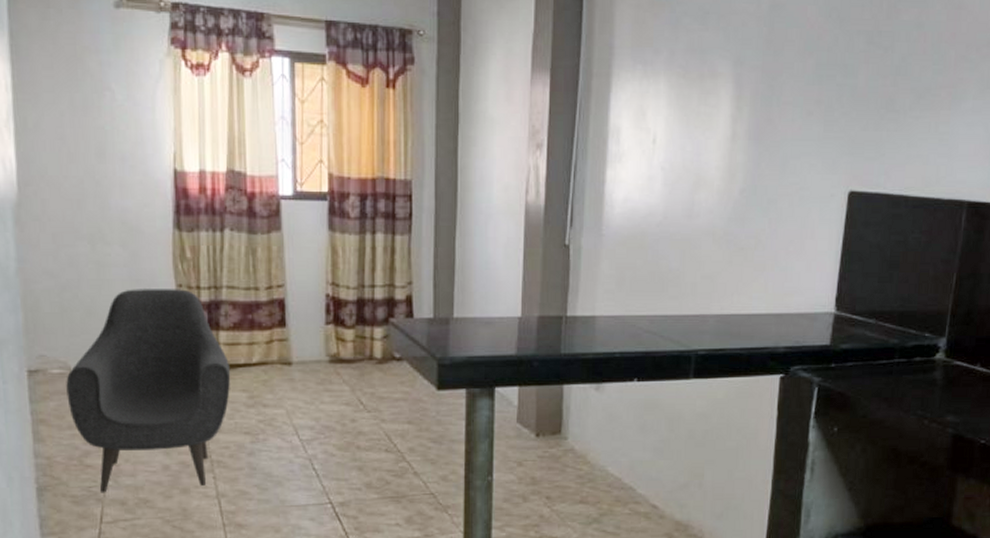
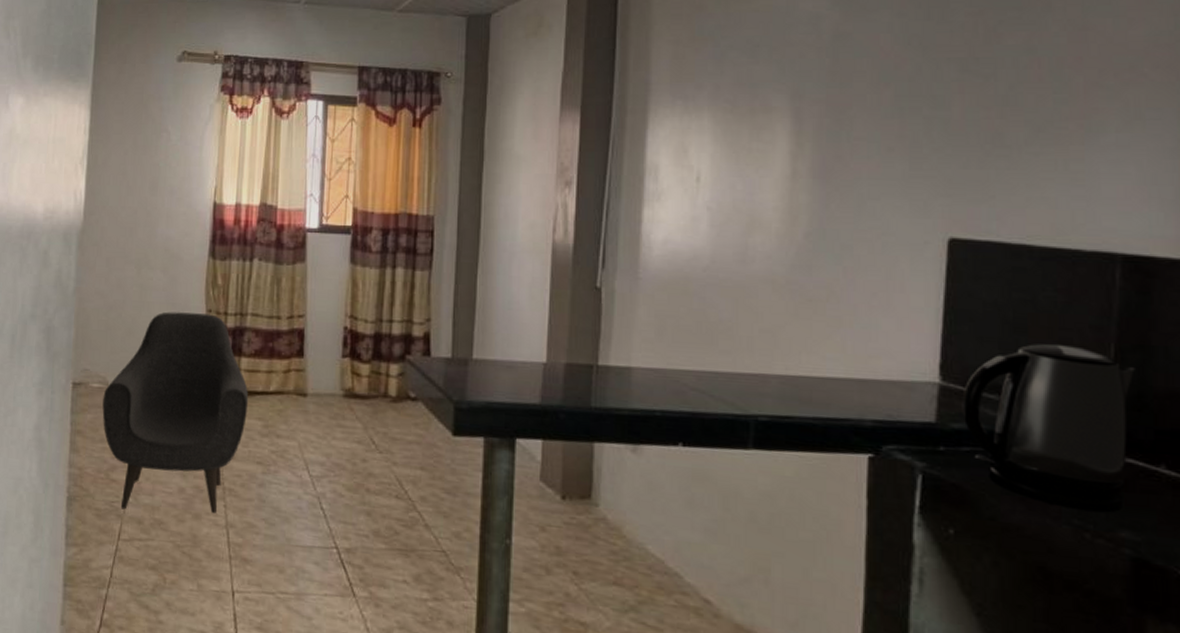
kettle: none [849,275,968,404] -> present [962,342,1135,514]

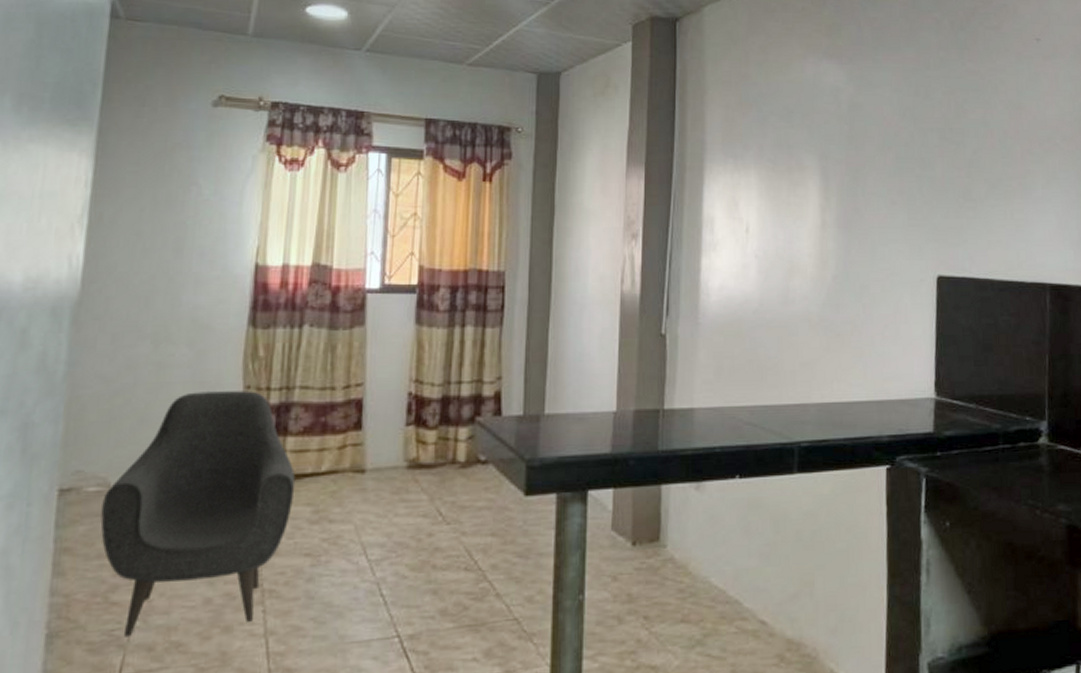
kettle: present [962,342,1135,514] -> none [951,358,1062,493]

